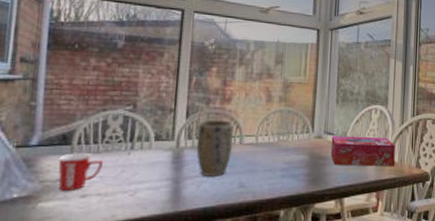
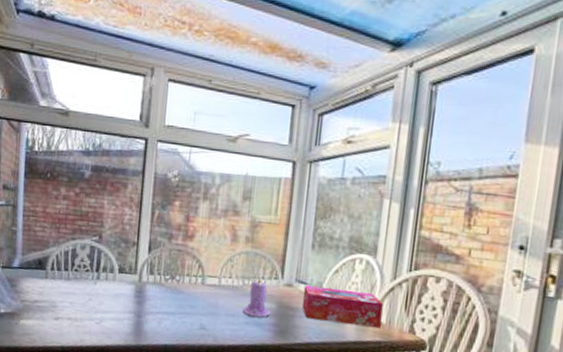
mug: present [58,153,104,190] -> none [35,277,74,312]
plant pot: present [196,119,234,178] -> none [158,255,196,316]
candle: none [279,133,303,169] -> present [242,277,270,318]

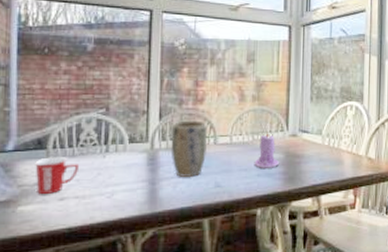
mug: none [35,277,74,312] -> present [35,157,80,194]
plant pot: none [158,255,196,316] -> present [171,120,208,178]
tissue box: present [302,285,383,329] -> none [306,133,372,164]

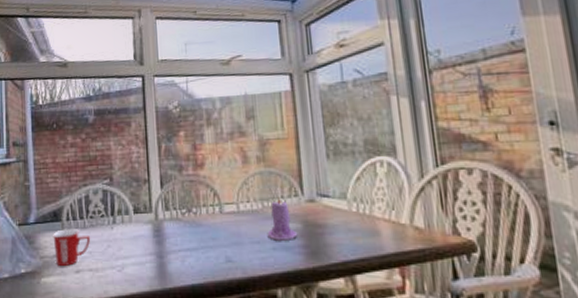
plant pot: present [171,120,208,178] -> none [173,187,214,251]

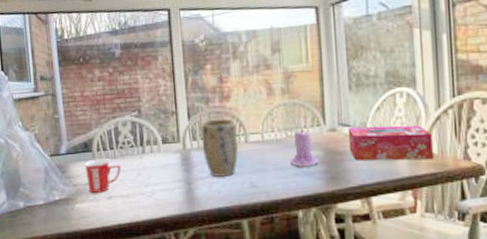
plant pot: none [173,187,214,251] -> present [200,118,239,178]
tissue box: none [327,196,420,235] -> present [348,125,433,161]

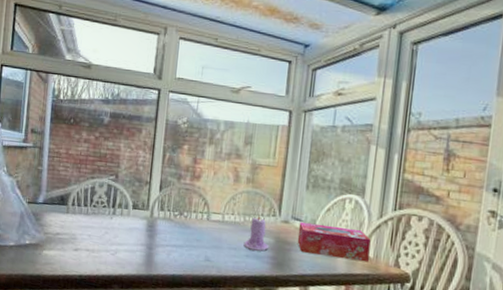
mug: present [84,159,122,193] -> none [57,212,92,244]
plant pot: present [200,118,239,178] -> none [167,194,202,249]

